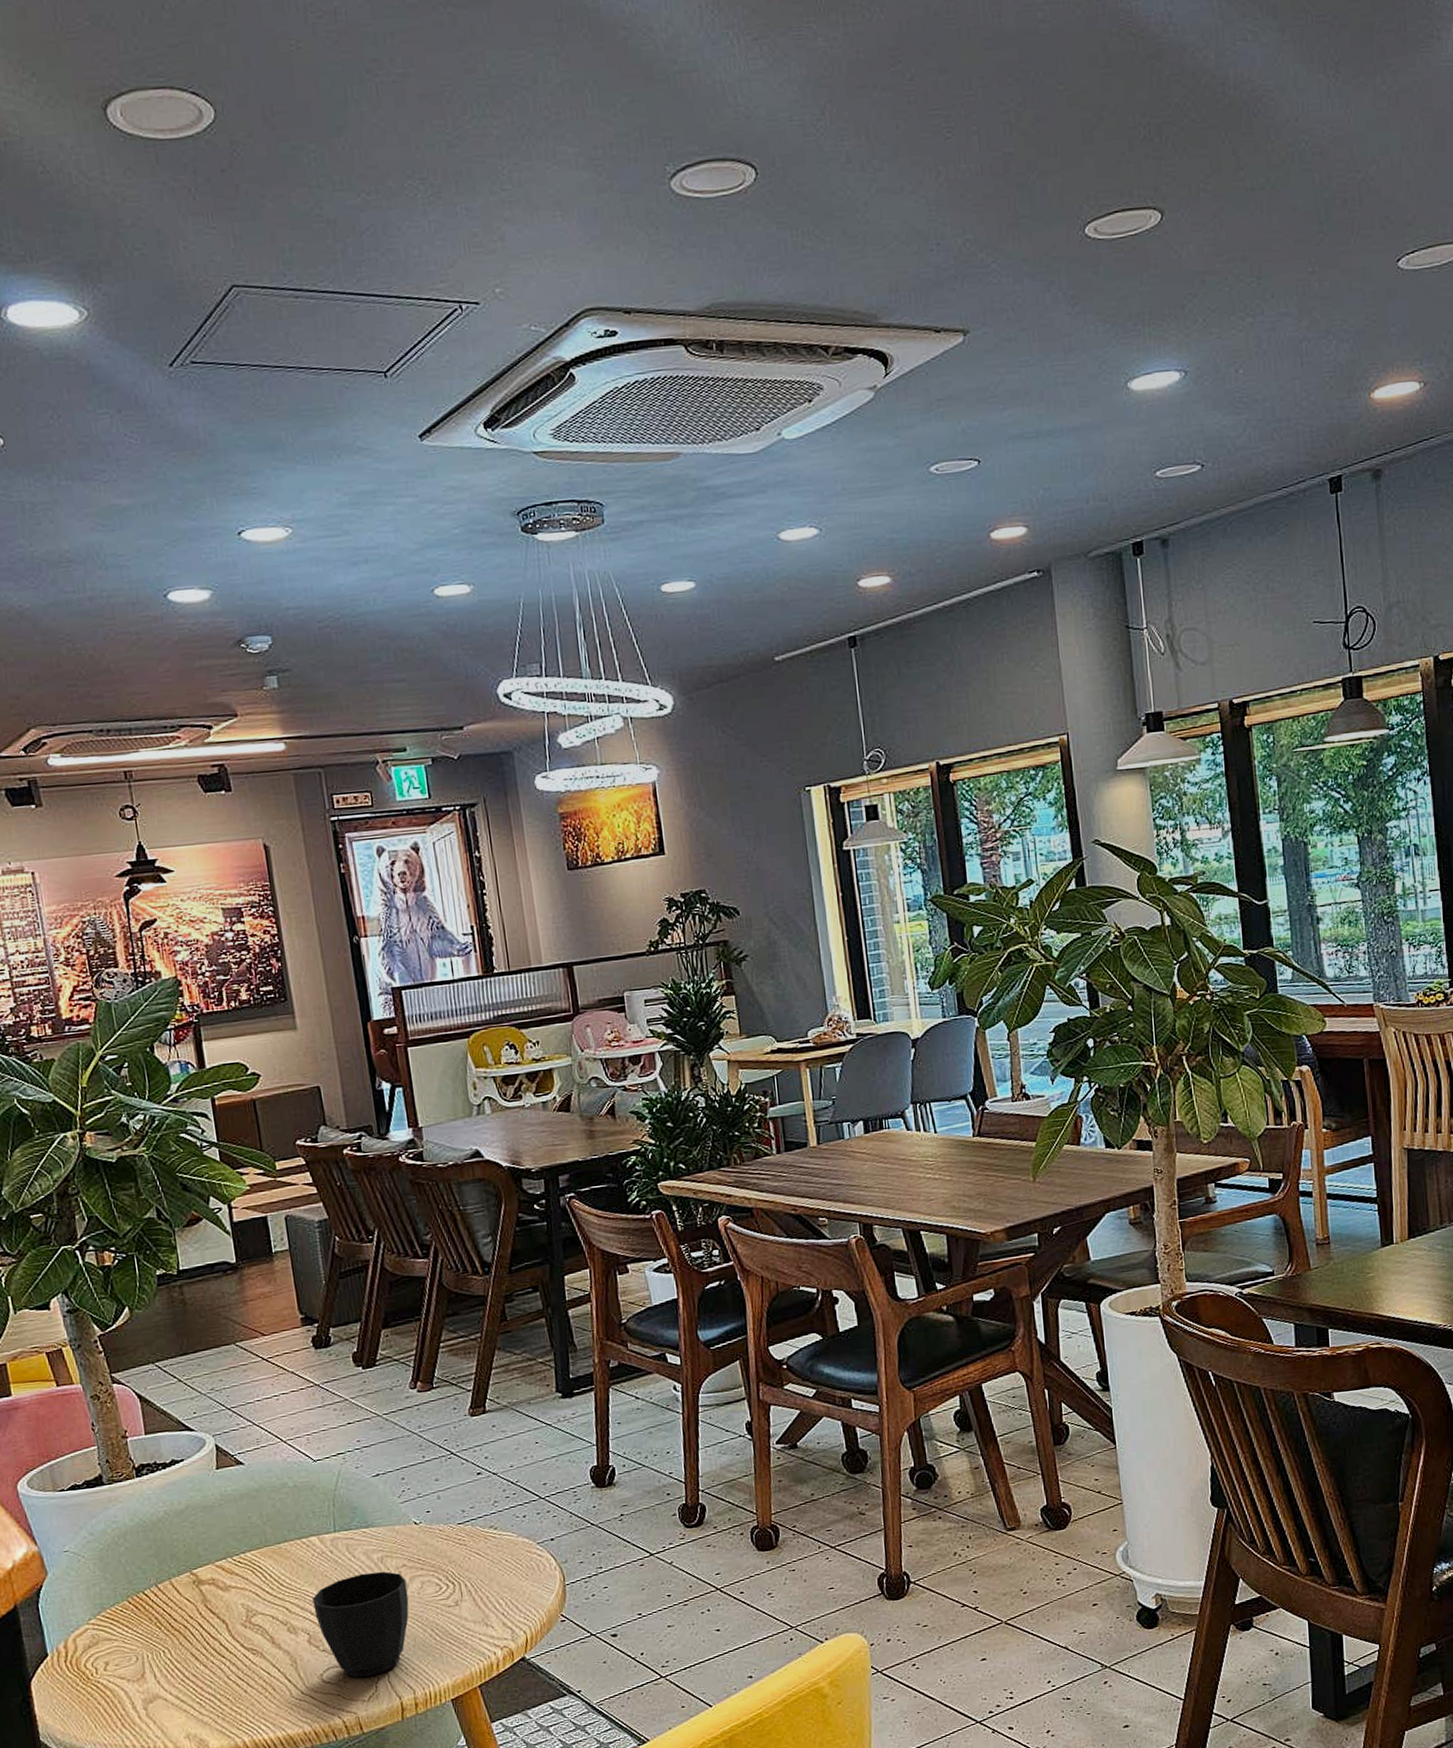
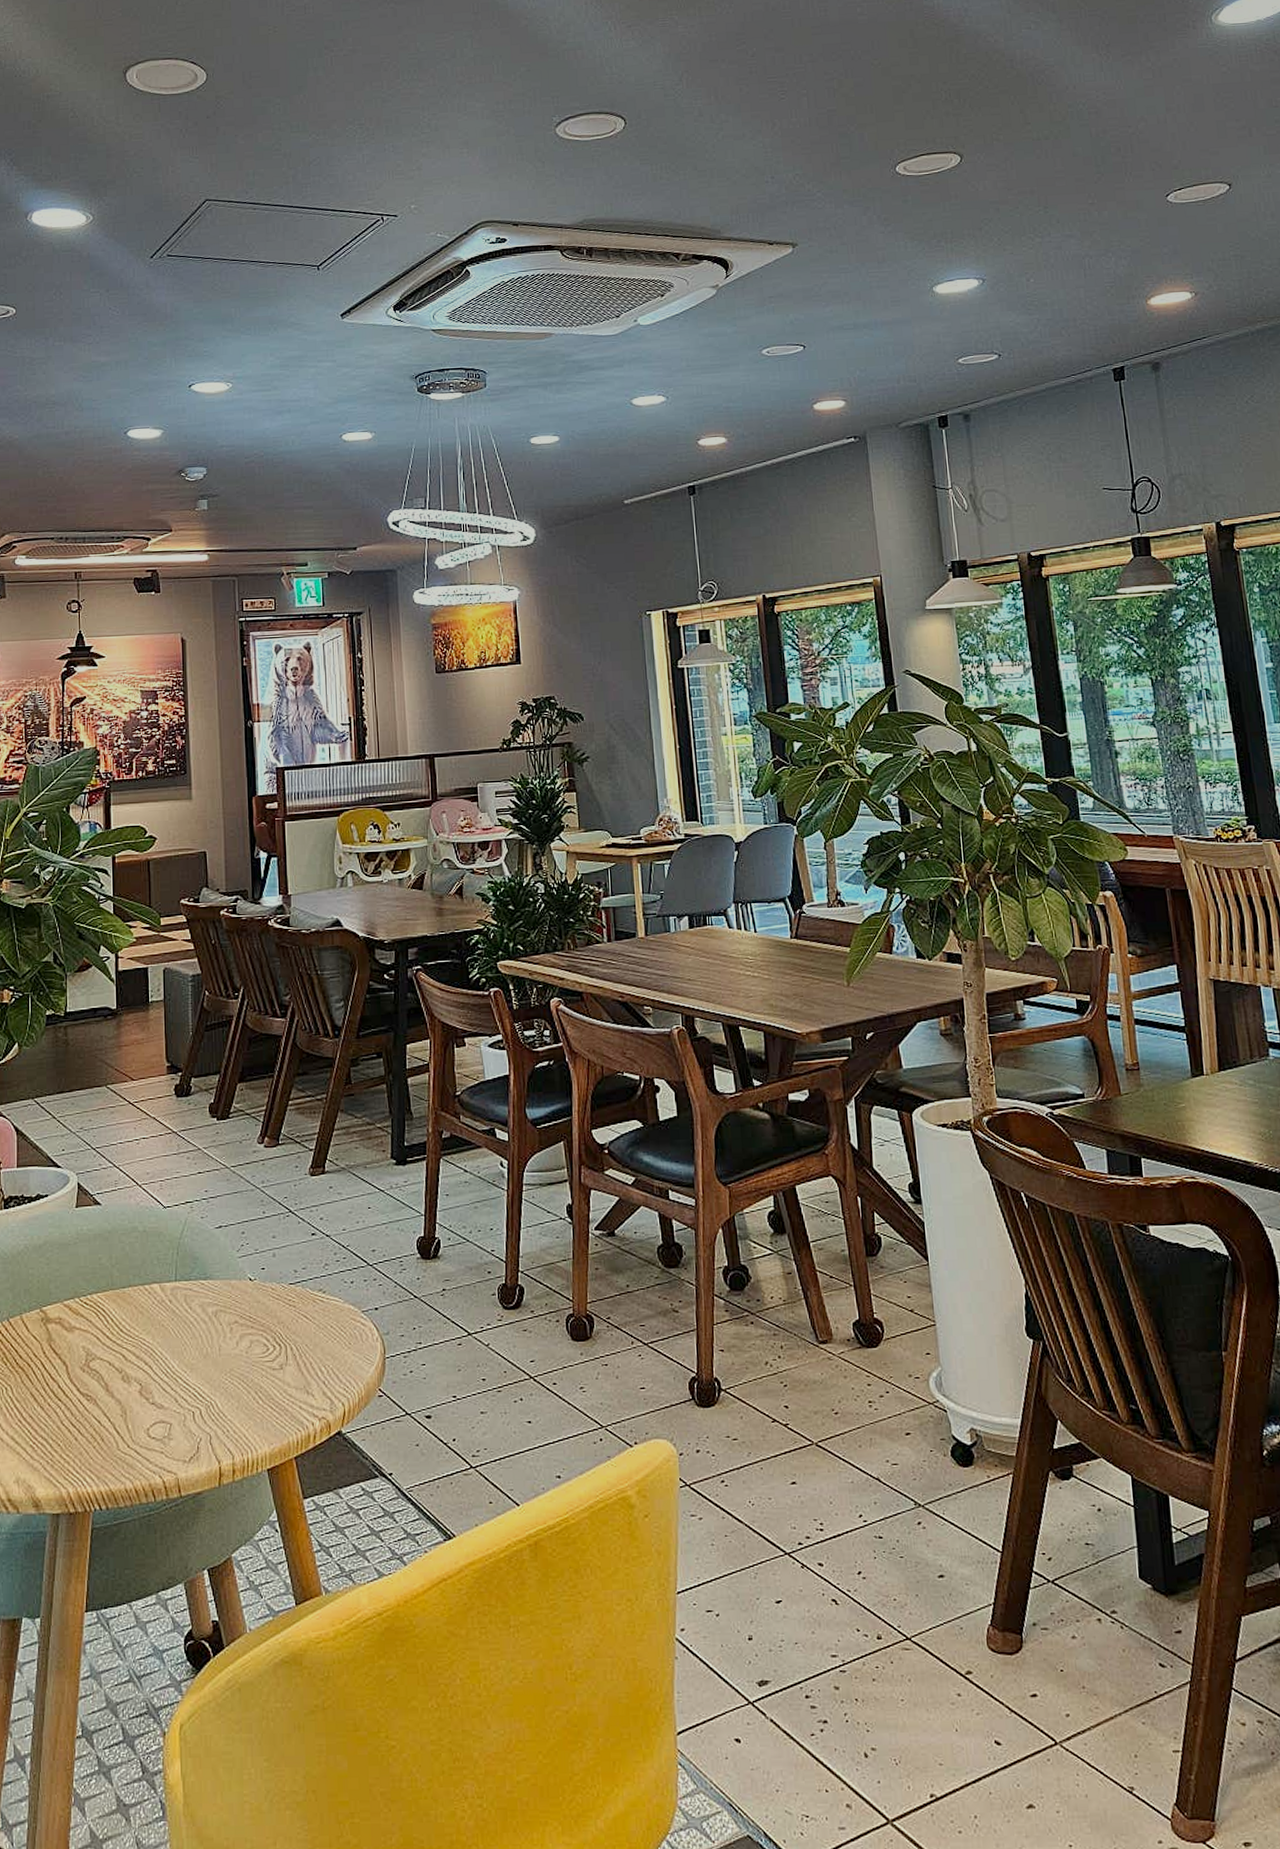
cup: present [312,1571,409,1678] -> none [148,1326,237,1436]

